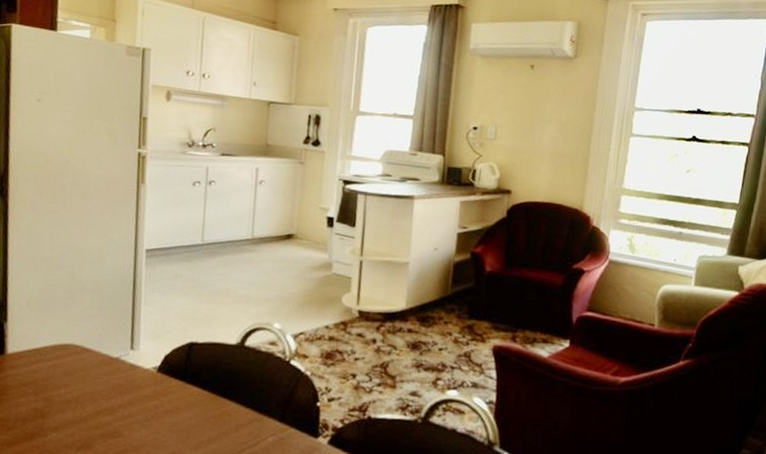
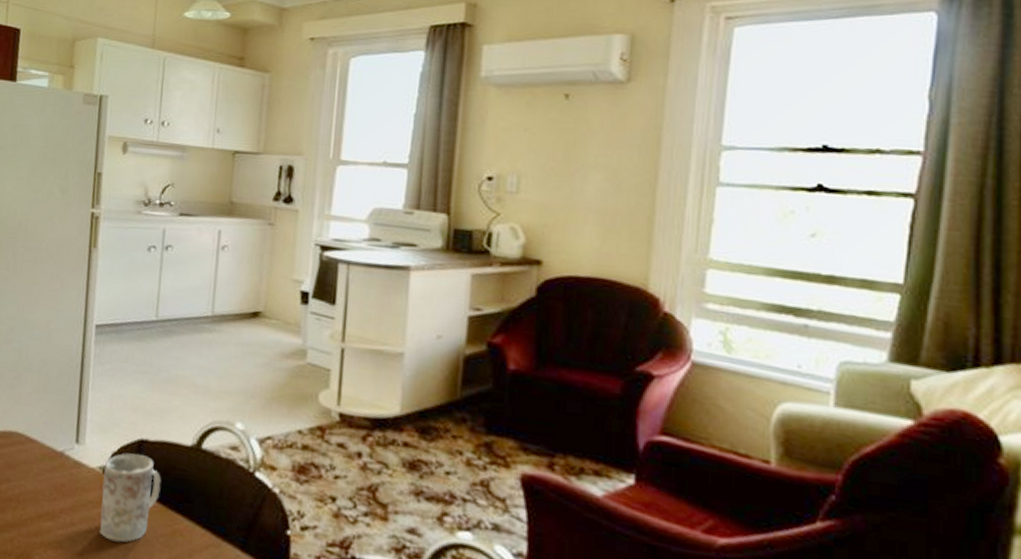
mug: none [155,354,210,426] -> present [98,453,162,543]

